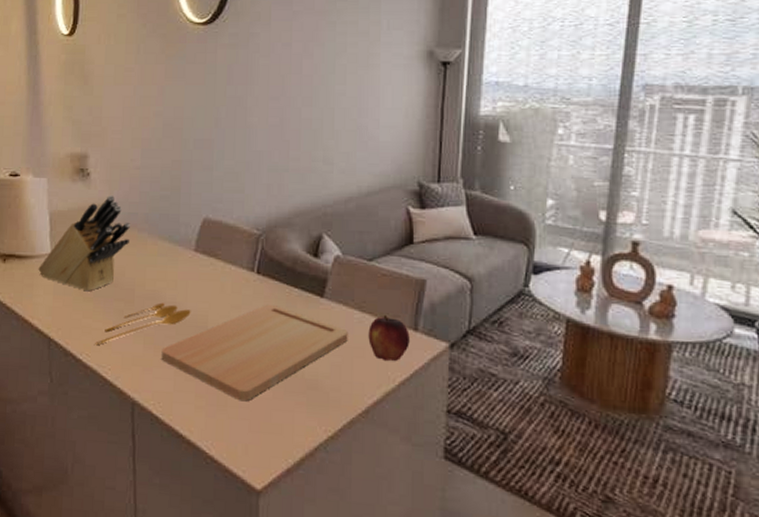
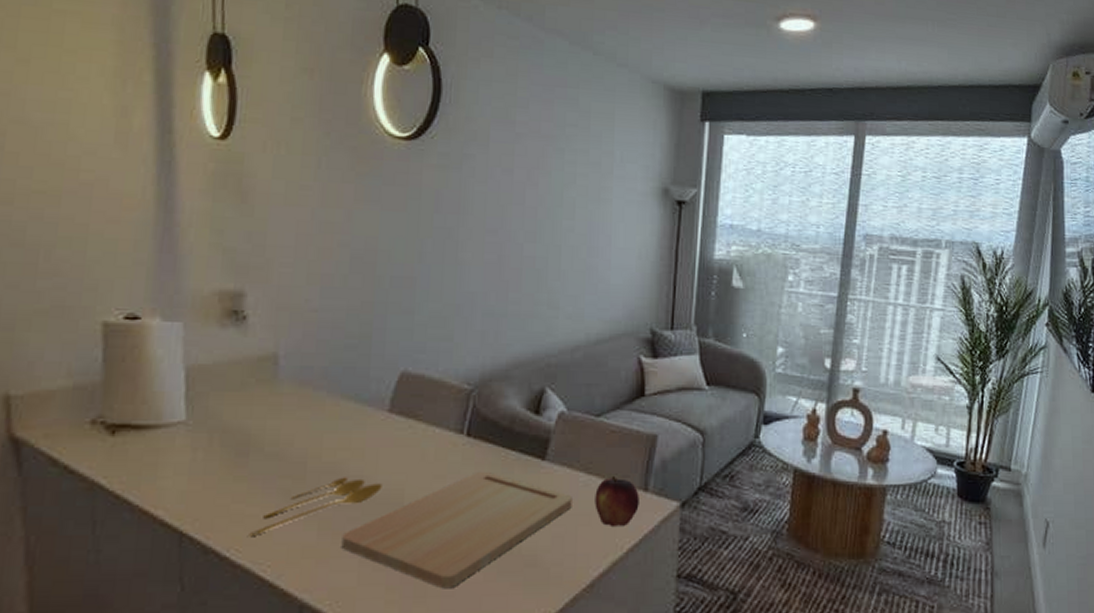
knife block: present [38,196,130,292] -> none [166,345,303,469]

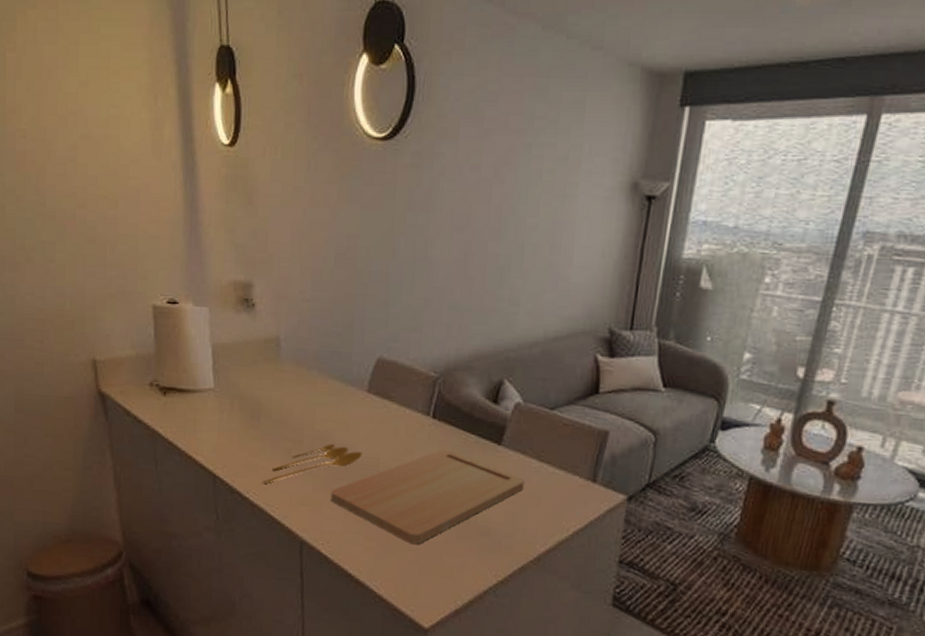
fruit: present [595,475,639,526] -> none [544,465,588,511]

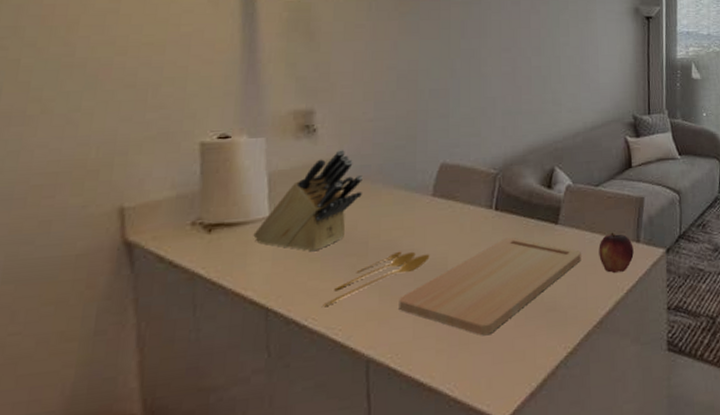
knife block: none [201,329,299,430] -> present [253,150,363,252]
fruit: none [544,465,588,511] -> present [599,232,634,273]

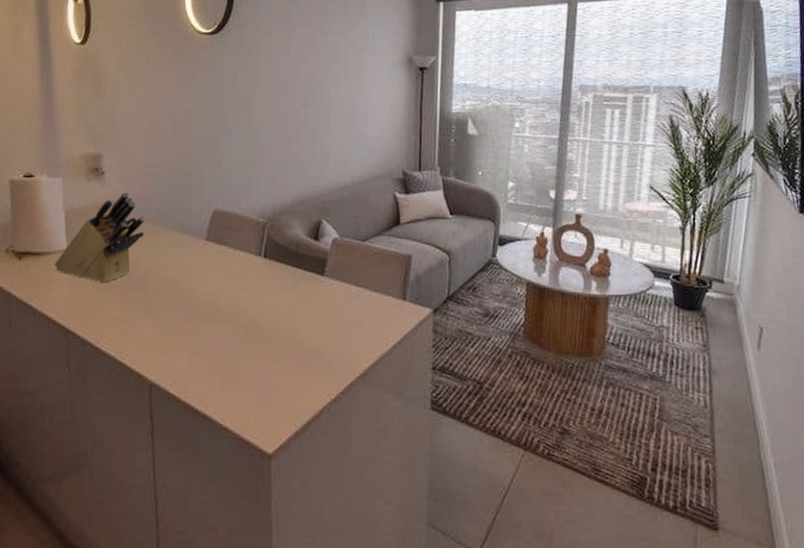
spoon: present [323,251,430,306] -> none [112,289,204,332]
cutting board: present [399,237,581,336] -> none [177,284,346,375]
fruit: present [599,232,634,273] -> none [364,287,399,328]

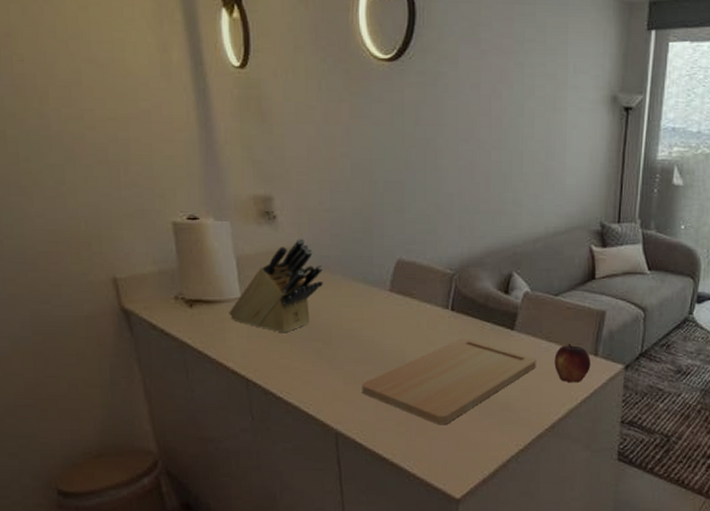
cutting board: none [177,284,346,375] -> present [362,338,536,425]
fruit: none [364,287,399,328] -> present [554,343,591,382]

